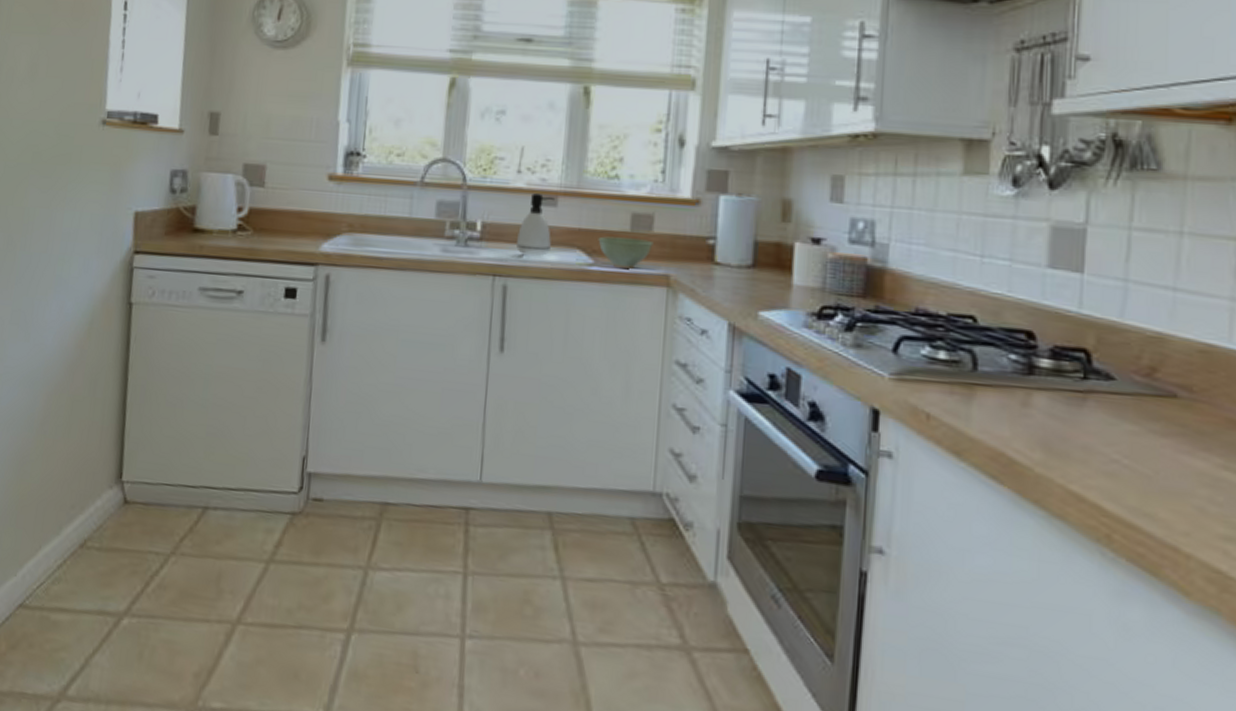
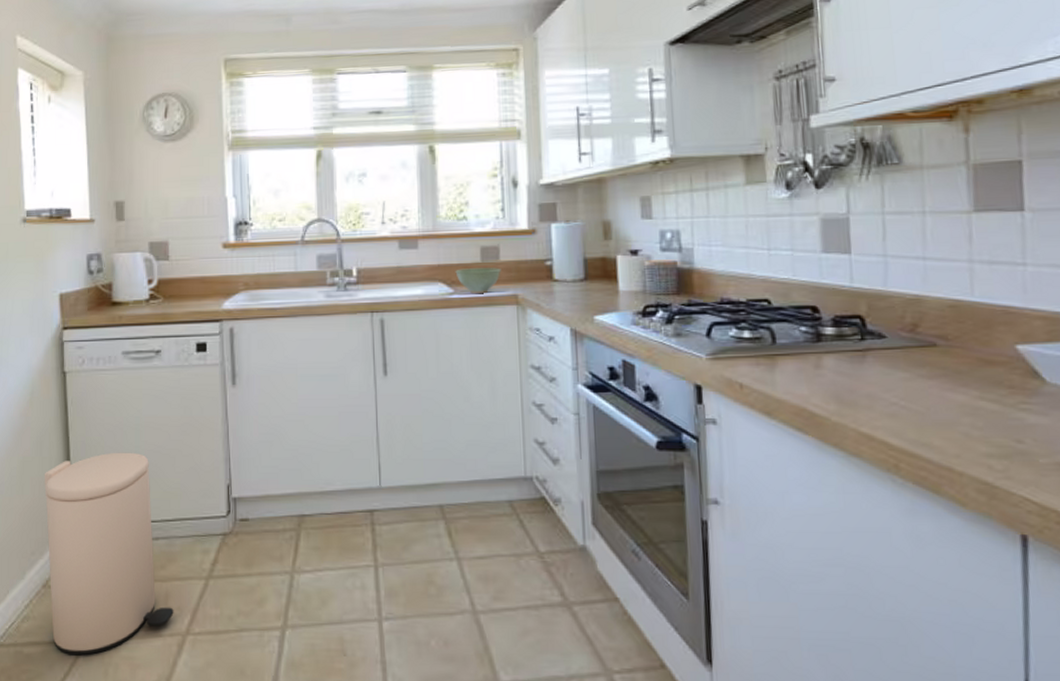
pedal bin: none [85,402,226,632] -> present [44,452,174,656]
soap dispenser: present [516,193,556,257] -> none [388,239,416,293]

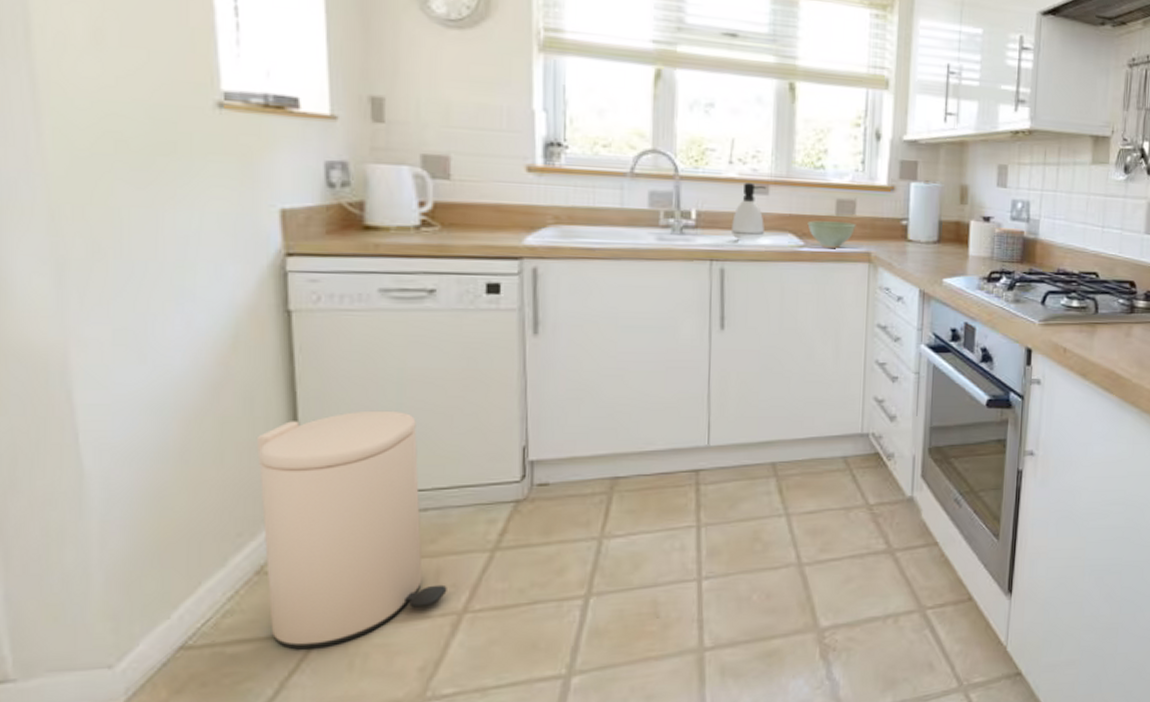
soap dispenser: none [388,239,416,293] -> present [732,183,767,241]

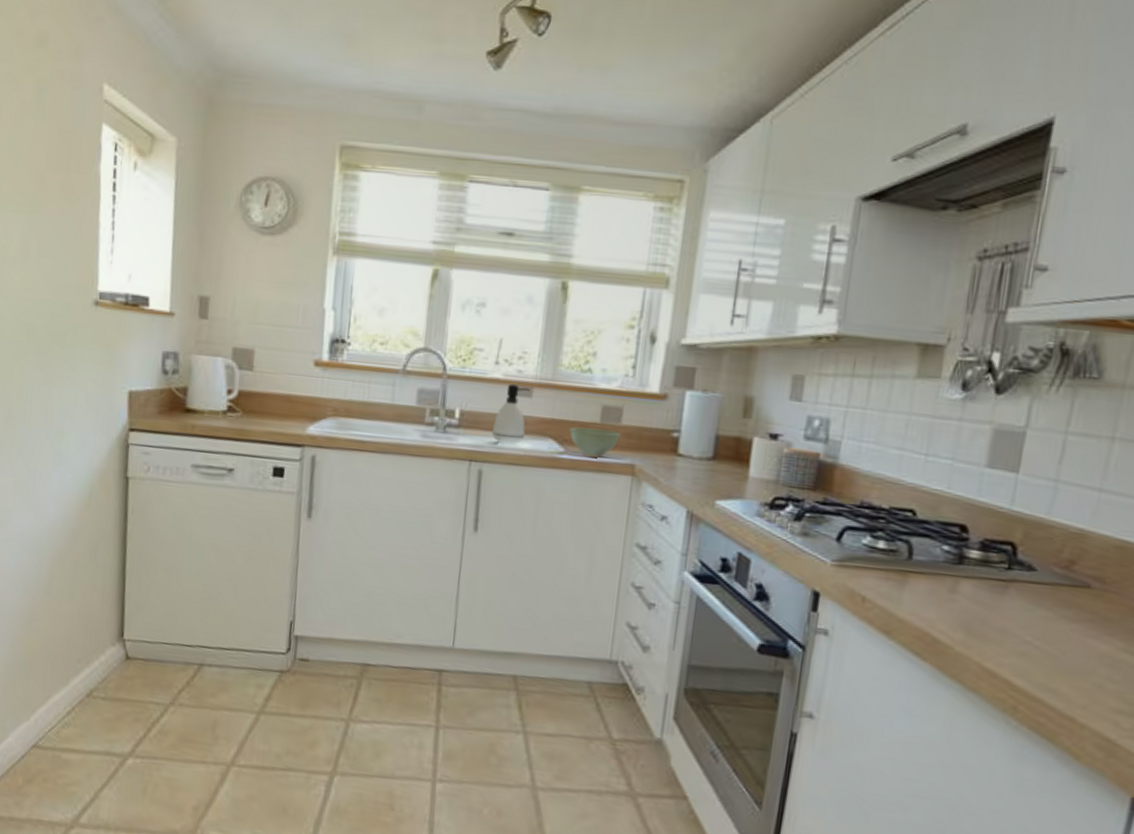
pedal bin: present [256,410,447,650] -> none [93,569,221,771]

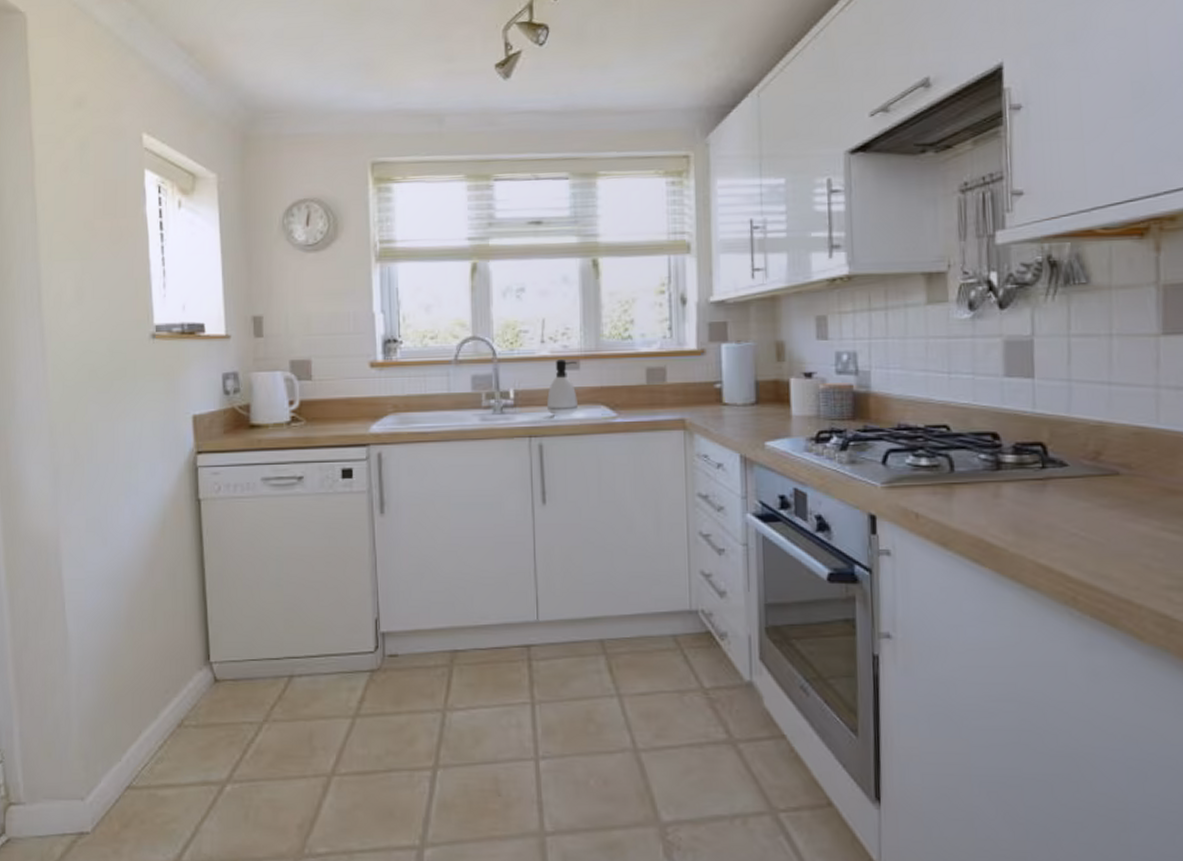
bowl: present [569,427,621,459] -> none [619,390,668,419]

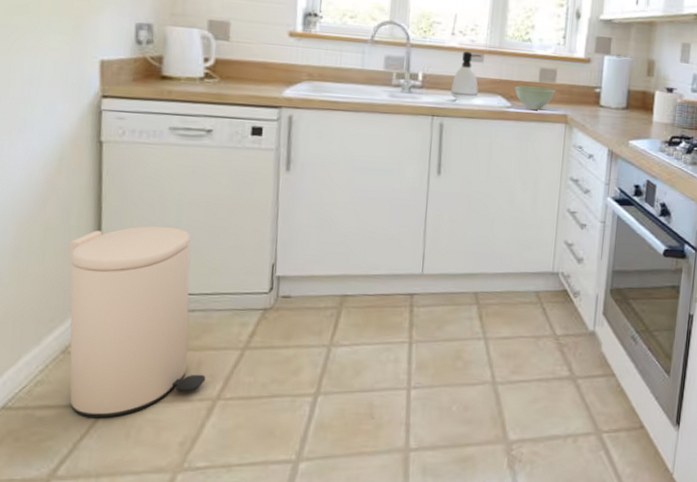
pedal bin: none [177,584,319,798] -> present [69,225,206,419]
bowl: none [619,390,668,419] -> present [514,85,556,111]

